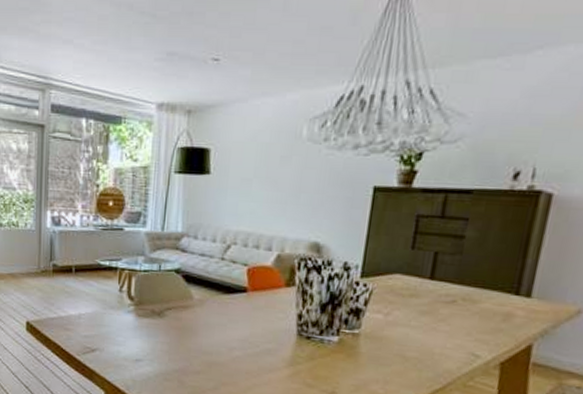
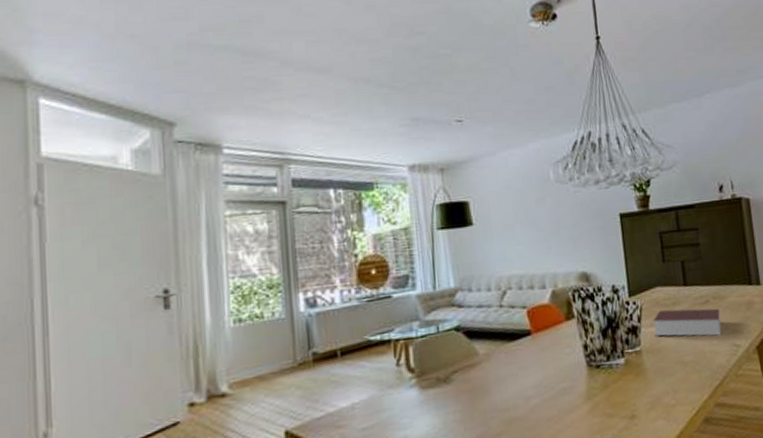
book: none [379,298,466,340] -> present [653,308,722,336]

